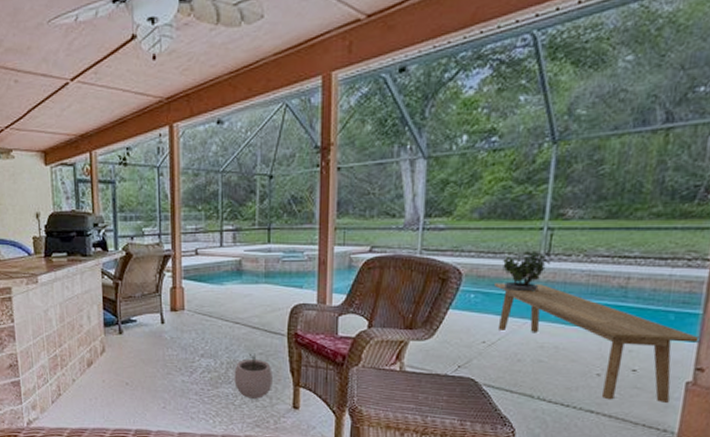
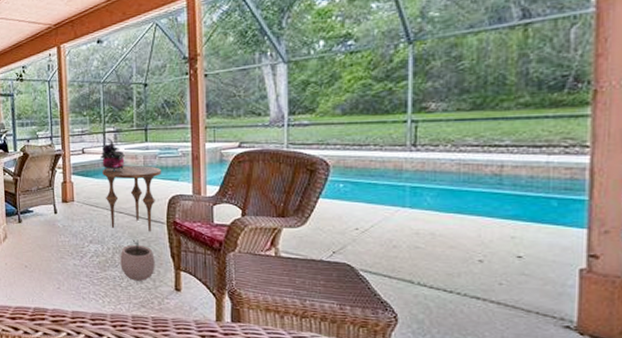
potted plant: none [216,237,244,276] -> present [100,138,125,172]
side table: none [218,270,285,345] -> present [102,166,162,232]
bench: present [495,283,701,404] -> none [363,173,590,292]
potted plant: present [501,249,550,292] -> none [369,141,417,181]

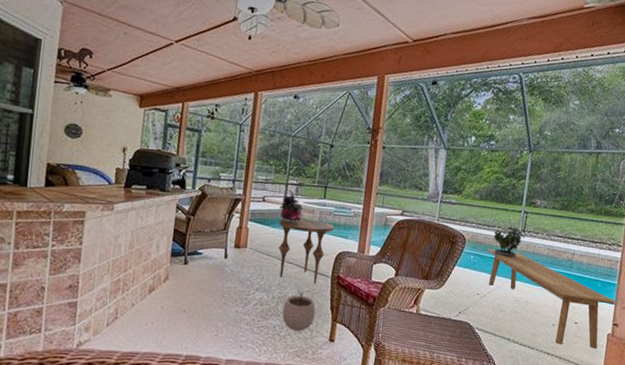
bench: none [363,173,590,292] -> present [487,249,616,350]
potted plant: none [369,141,417,181] -> present [492,225,525,258]

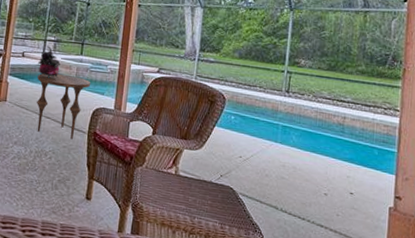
plant pot: present [282,290,316,331] -> none [39,145,72,187]
bench: present [487,249,616,350] -> none [249,109,397,225]
potted plant: present [492,225,525,258] -> none [254,85,289,120]

